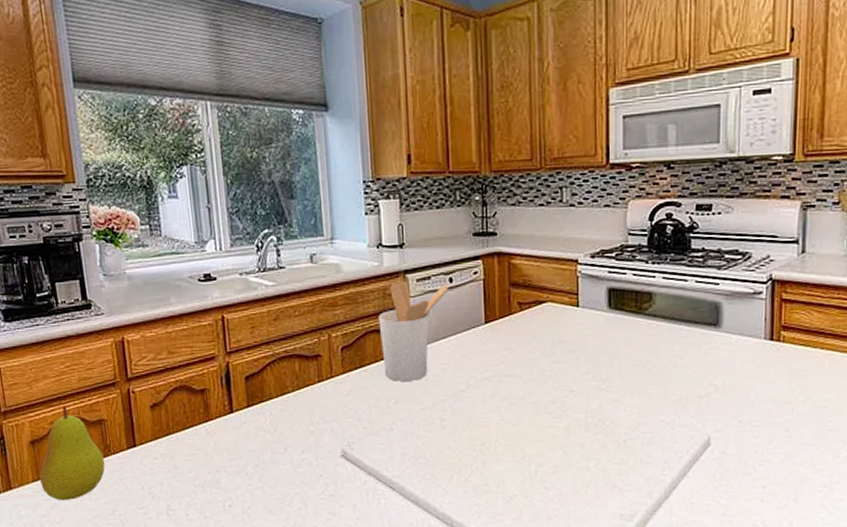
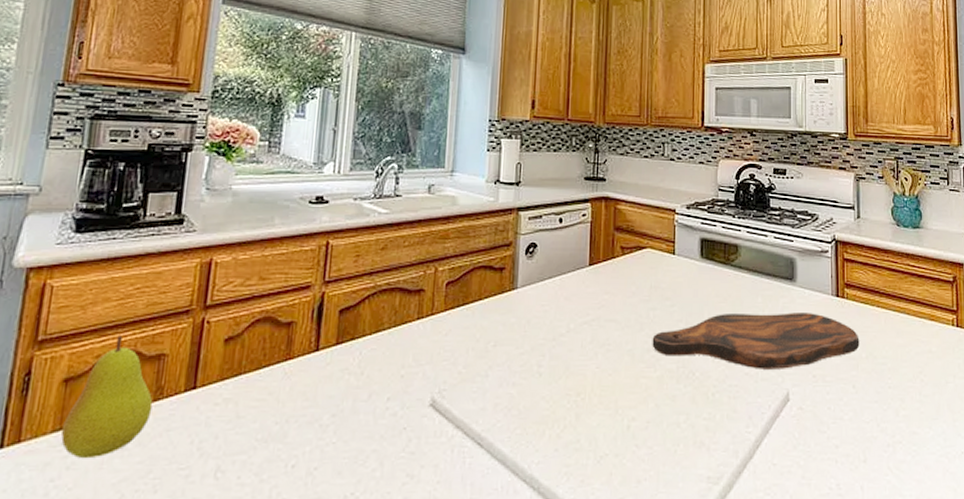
utensil holder: present [378,280,449,381] -> none [487,217,558,322]
cutting board: none [557,358,797,417] -> present [652,313,860,369]

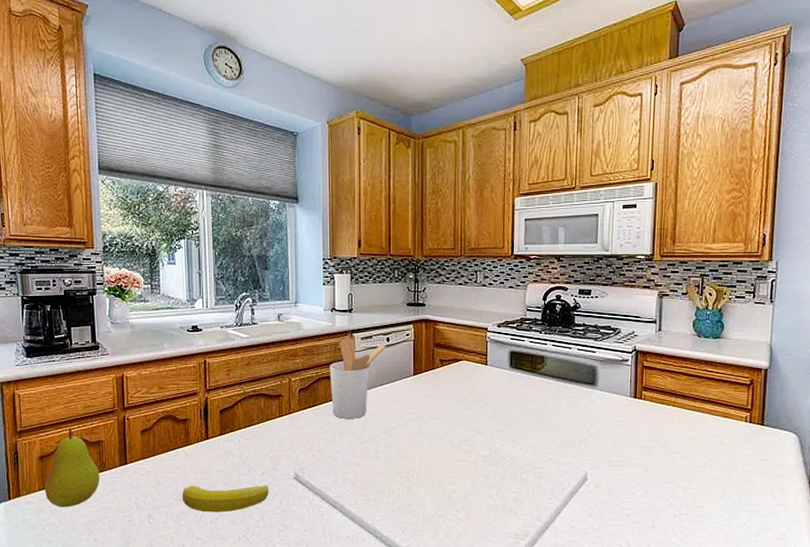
banana: none [269,415,394,459] -> present [182,484,269,513]
utensil holder: none [487,217,558,322] -> present [329,338,386,419]
cutting board: present [652,313,860,369] -> none [468,411,654,456]

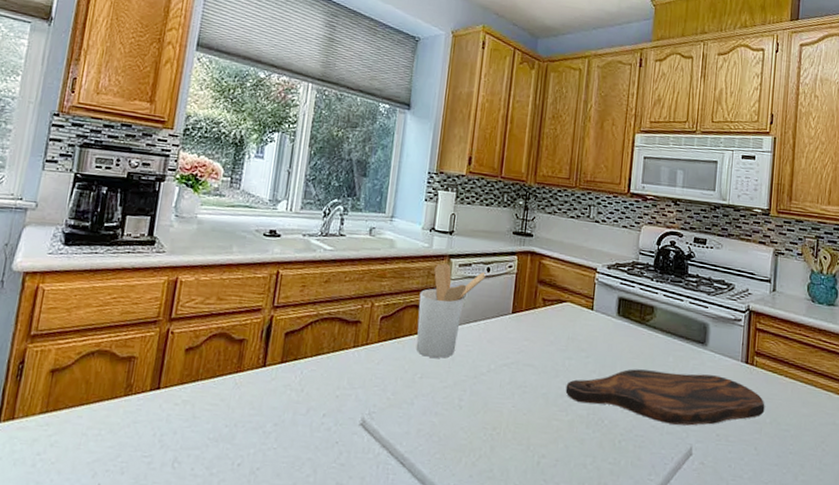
fruit: present [45,428,100,507] -> none [47,337,123,439]
banana: present [182,484,269,513] -> none [219,422,328,461]
cutting board: none [468,411,654,456] -> present [565,369,765,426]

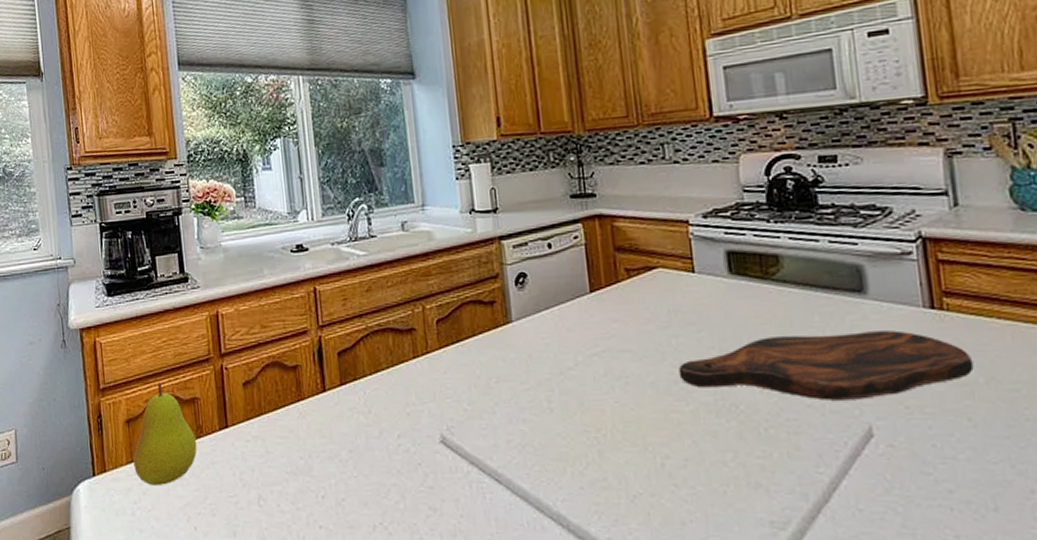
fruit: none [47,337,123,439] -> present [133,383,197,485]
utensil holder: present [416,263,486,358] -> none [474,247,548,357]

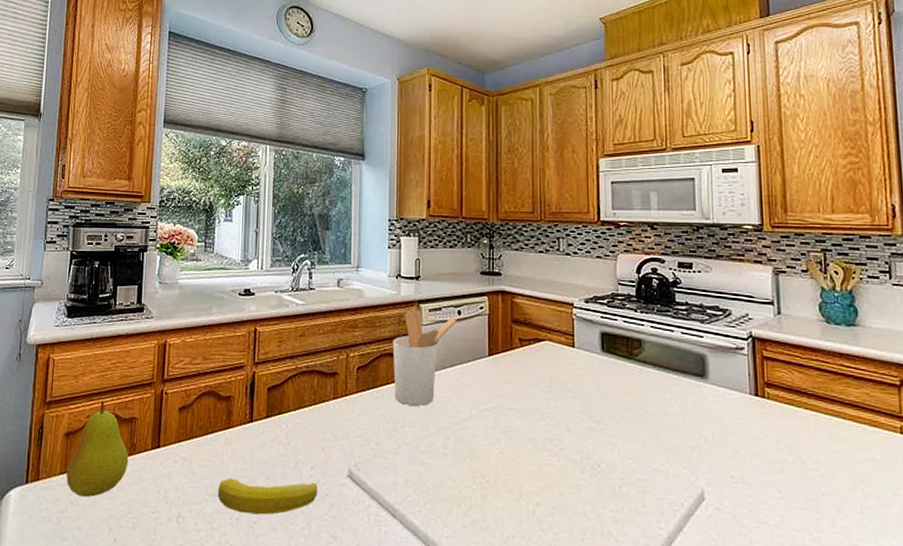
banana: none [297,451,409,491] -> present [217,478,318,515]
utensil holder: none [474,247,548,357] -> present [392,309,457,406]
cutting board: present [678,330,974,400] -> none [554,408,785,468]

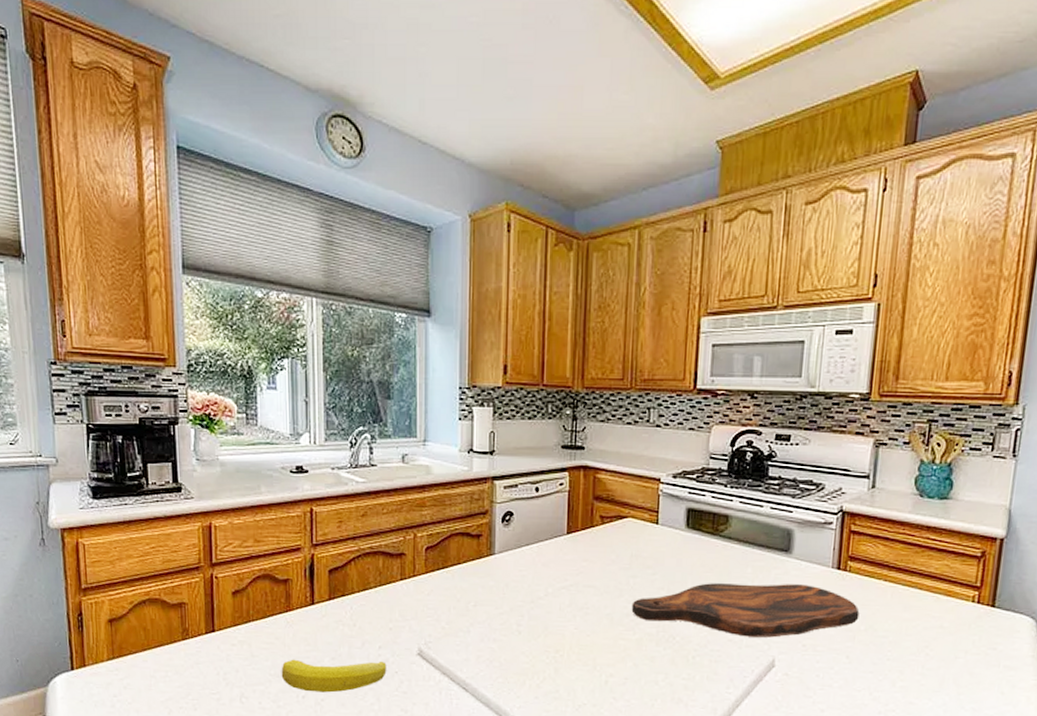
fruit: present [66,401,129,497] -> none [115,586,182,681]
utensil holder: present [392,309,457,406] -> none [464,486,534,585]
cutting board: none [554,408,785,468] -> present [631,583,860,638]

